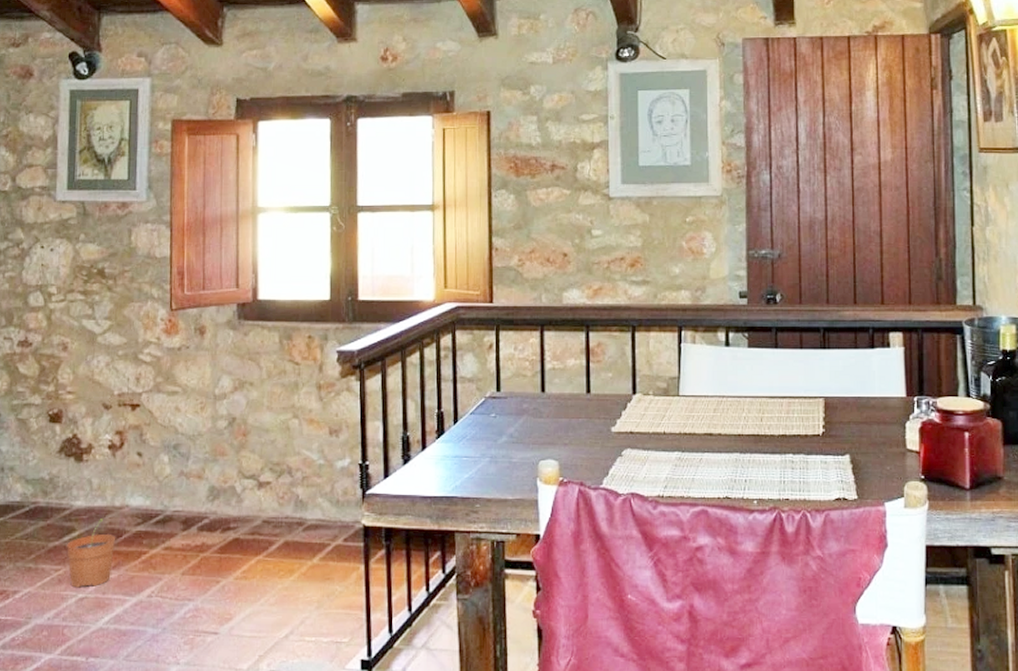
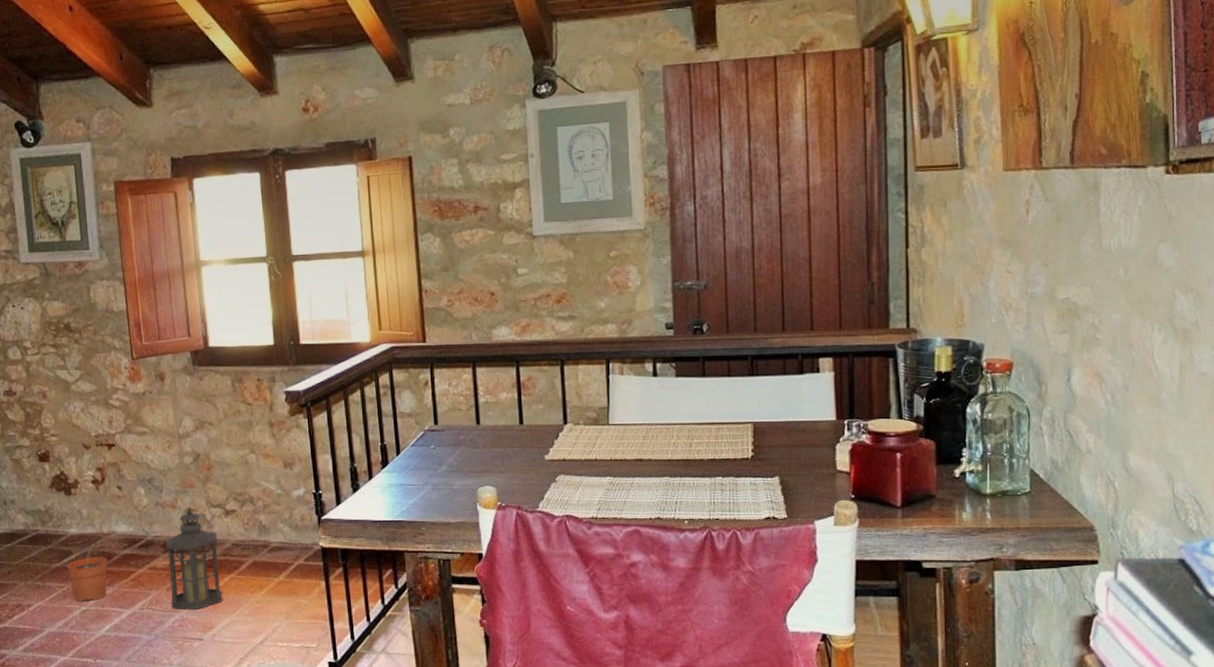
lantern: none [185,476,246,599] -> present [166,506,222,611]

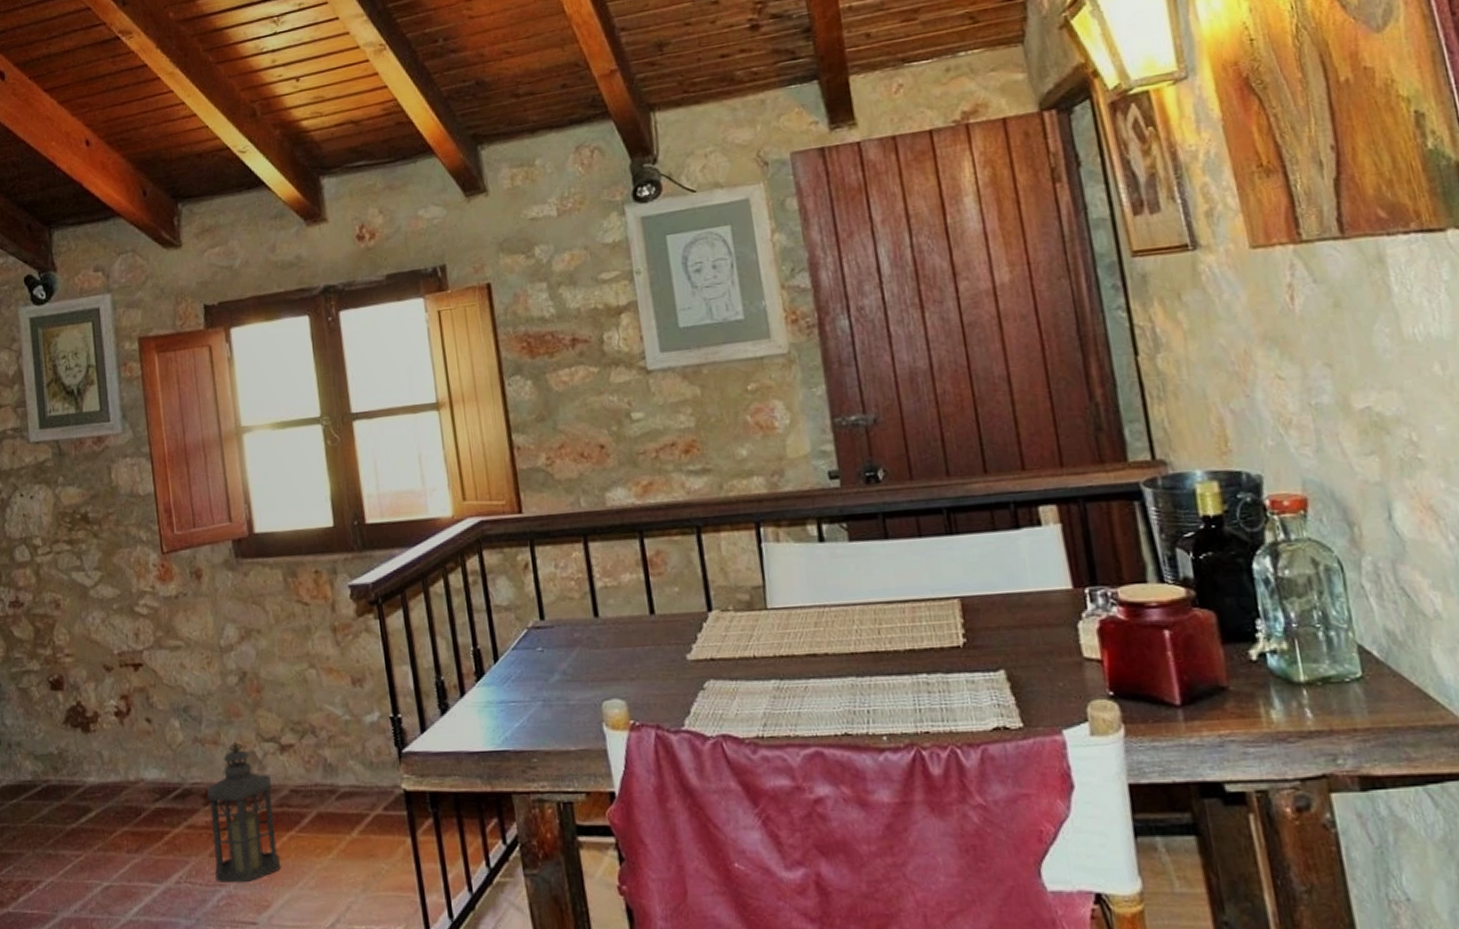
plant pot: present [67,544,107,602] -> none [85,796,135,876]

